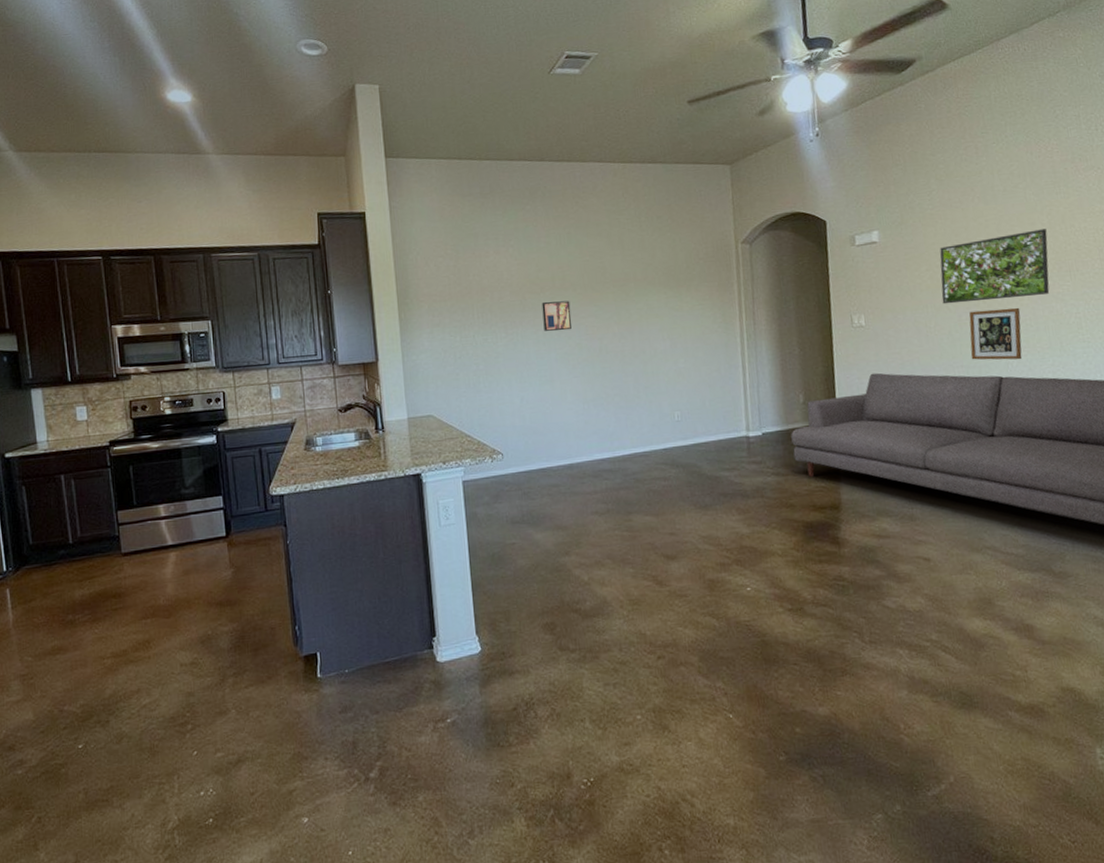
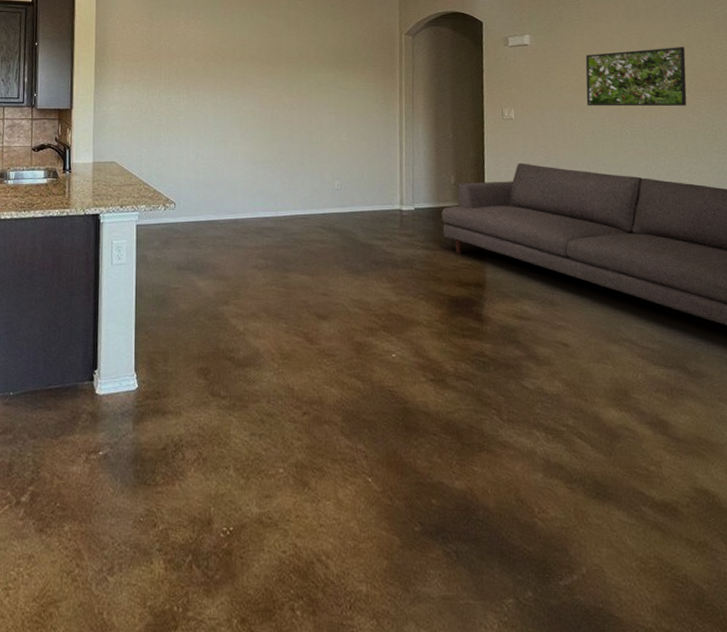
wall art: present [541,300,572,331] -> none [222,70,248,97]
picture frame: present [969,307,1023,360] -> none [611,115,661,164]

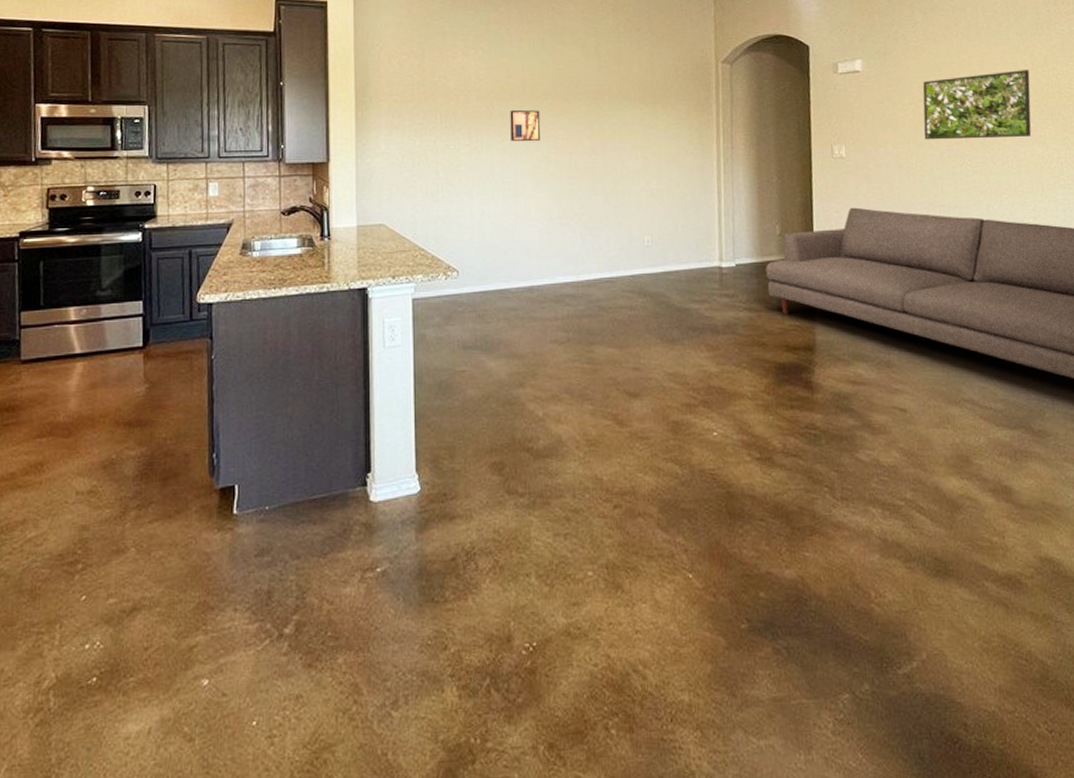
wall art: none [222,70,248,97] -> present [510,109,541,142]

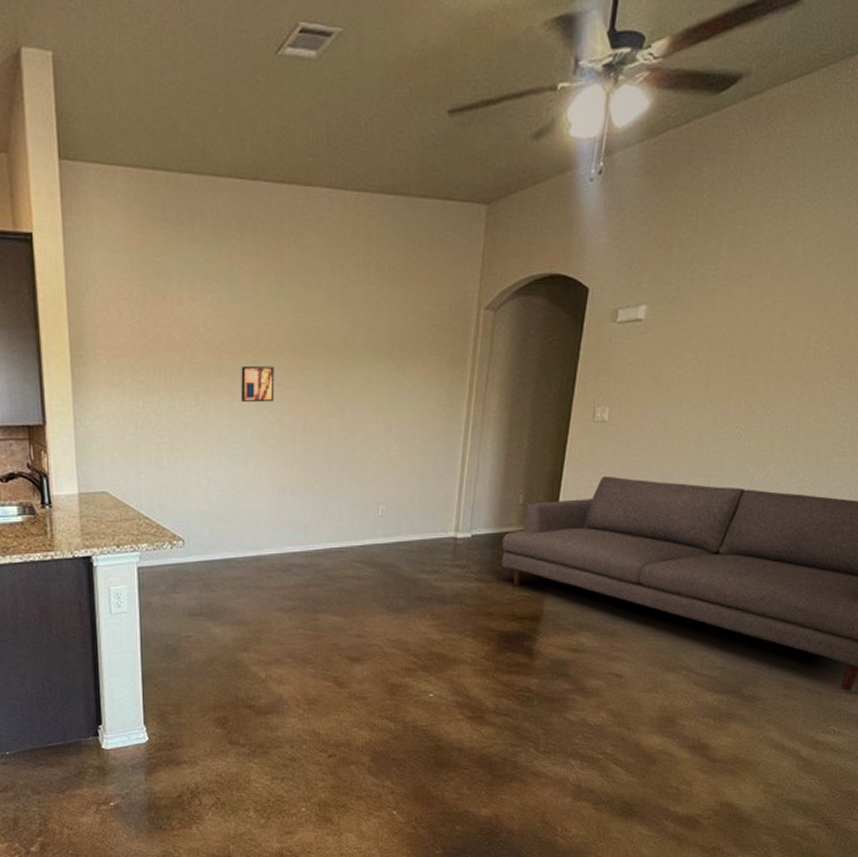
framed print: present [923,70,1032,140] -> none [700,318,839,402]

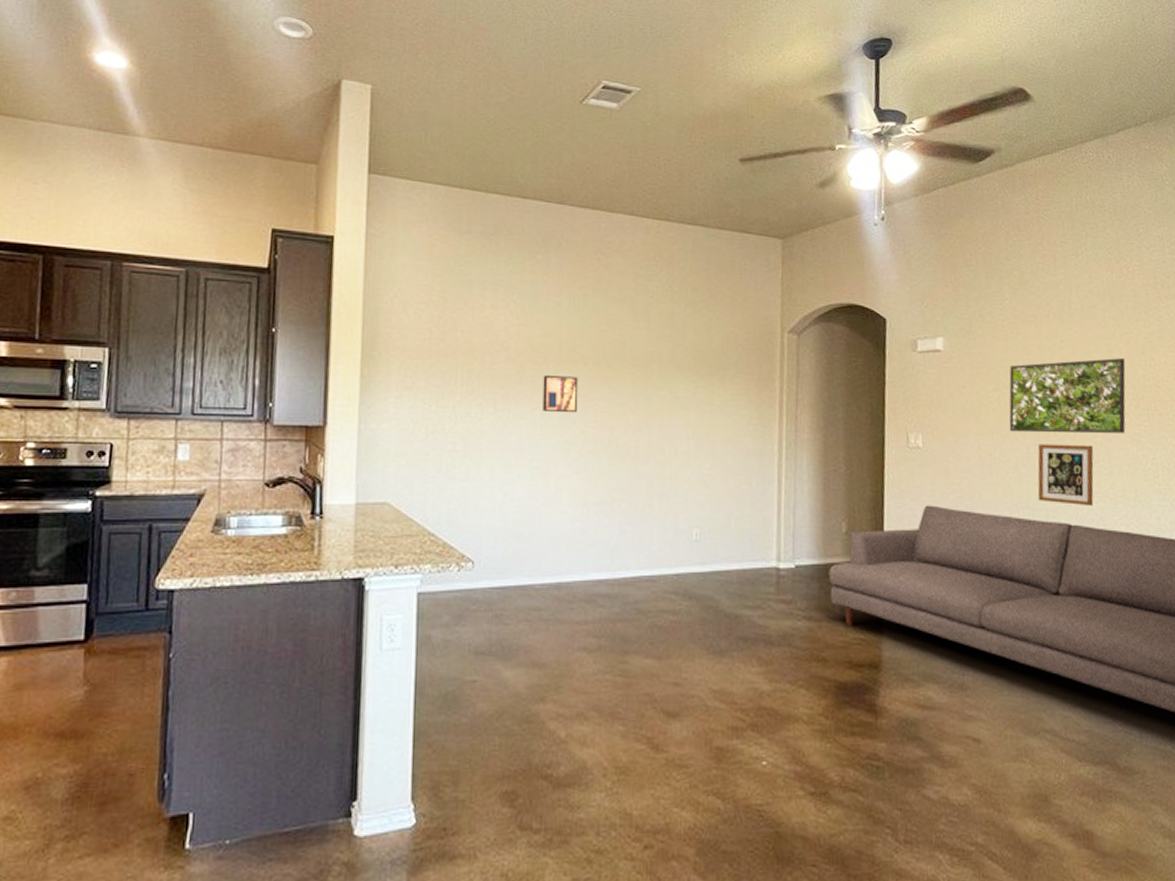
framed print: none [700,318,839,402] -> present [1009,358,1126,434]
picture frame: none [716,411,784,472] -> present [1037,444,1094,507]

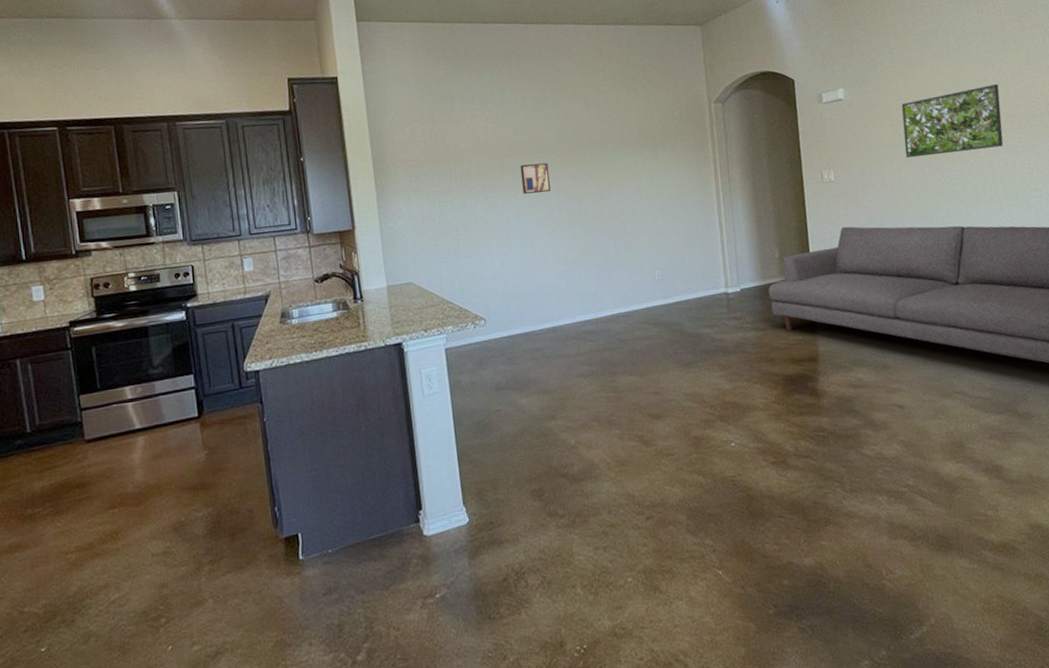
picture frame: present [1037,444,1094,507] -> none [931,160,982,211]

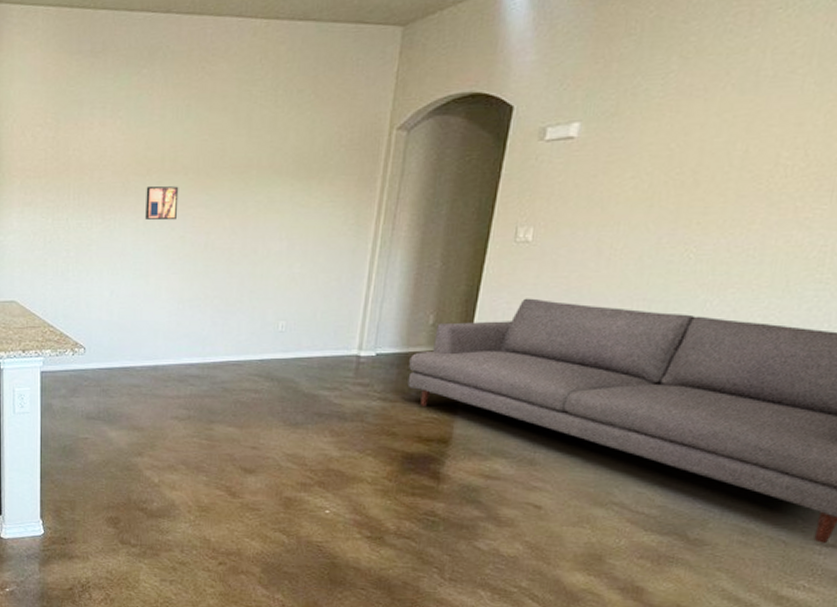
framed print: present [901,84,1004,158] -> none [641,132,818,222]

